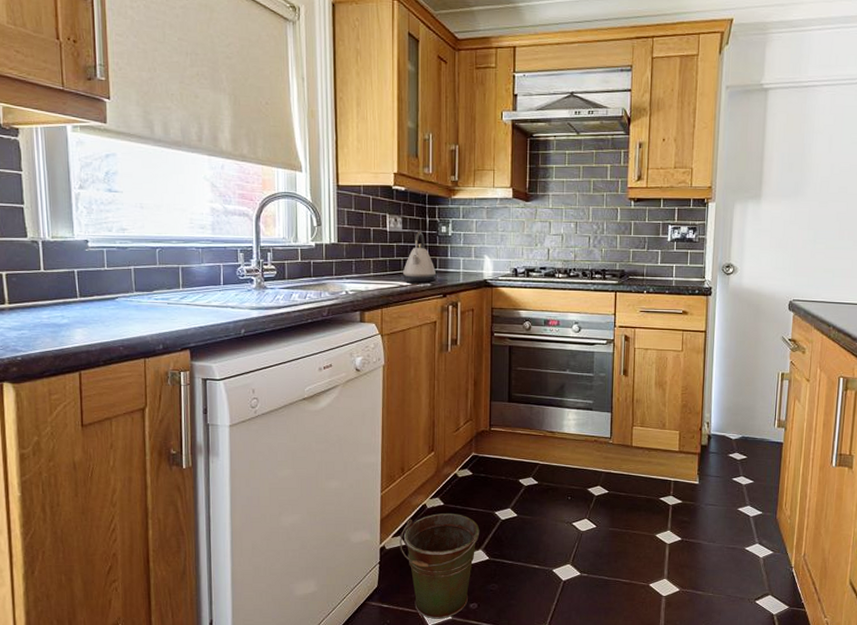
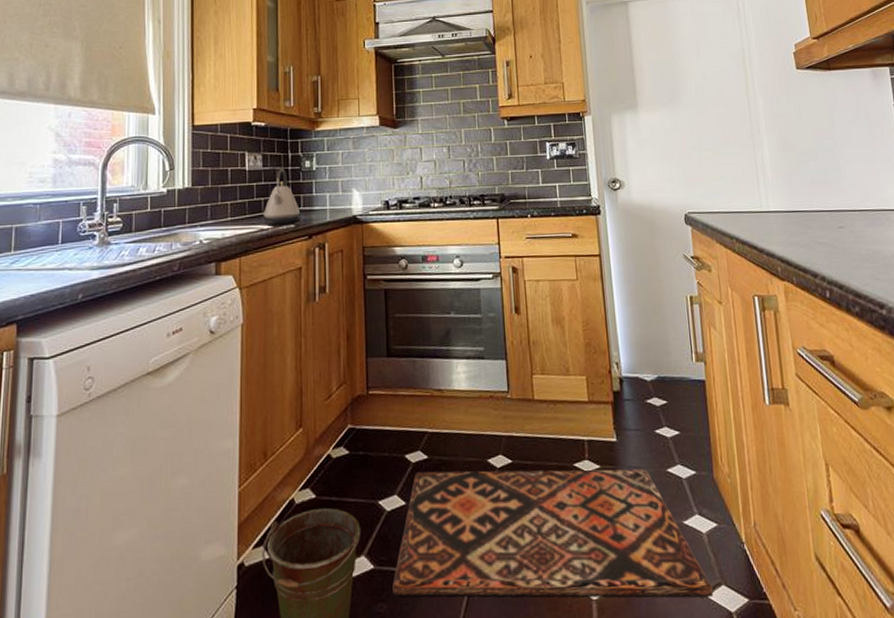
doormat: none [503,493,761,603] -> present [392,469,714,598]

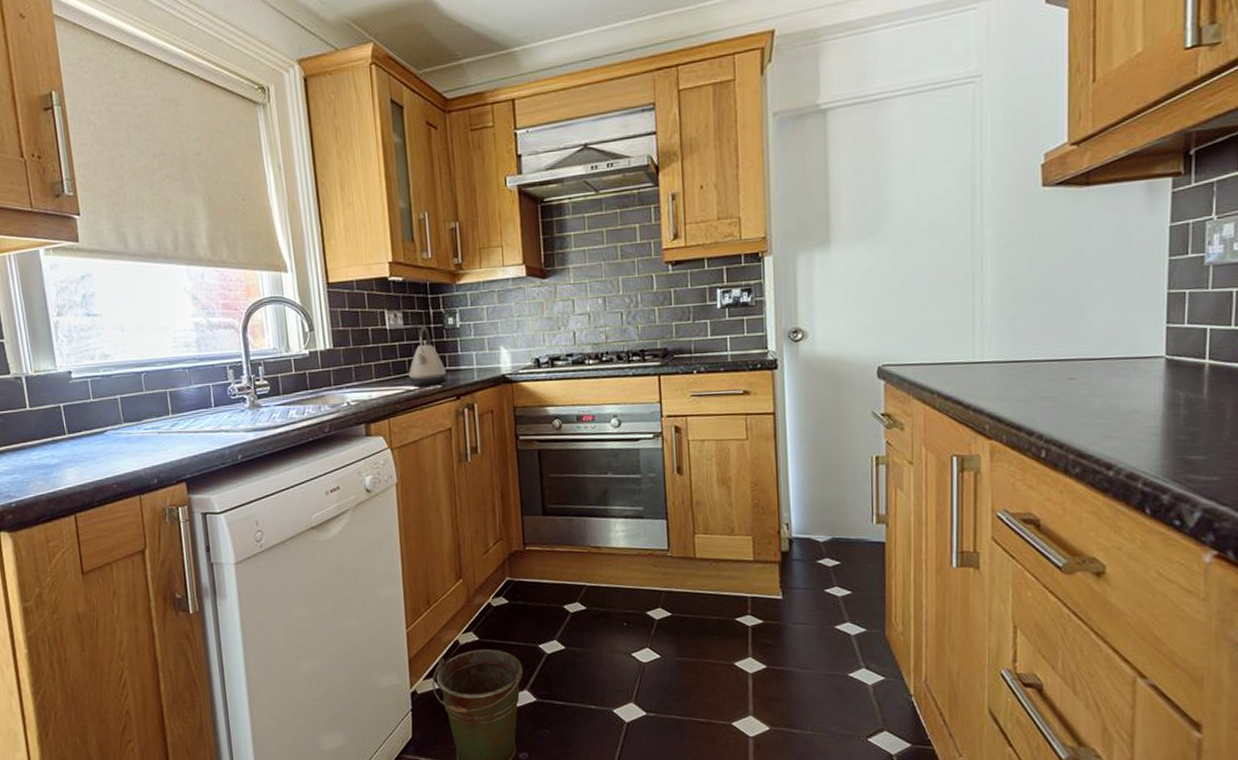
doormat: present [392,469,714,598] -> none [554,621,875,741]

